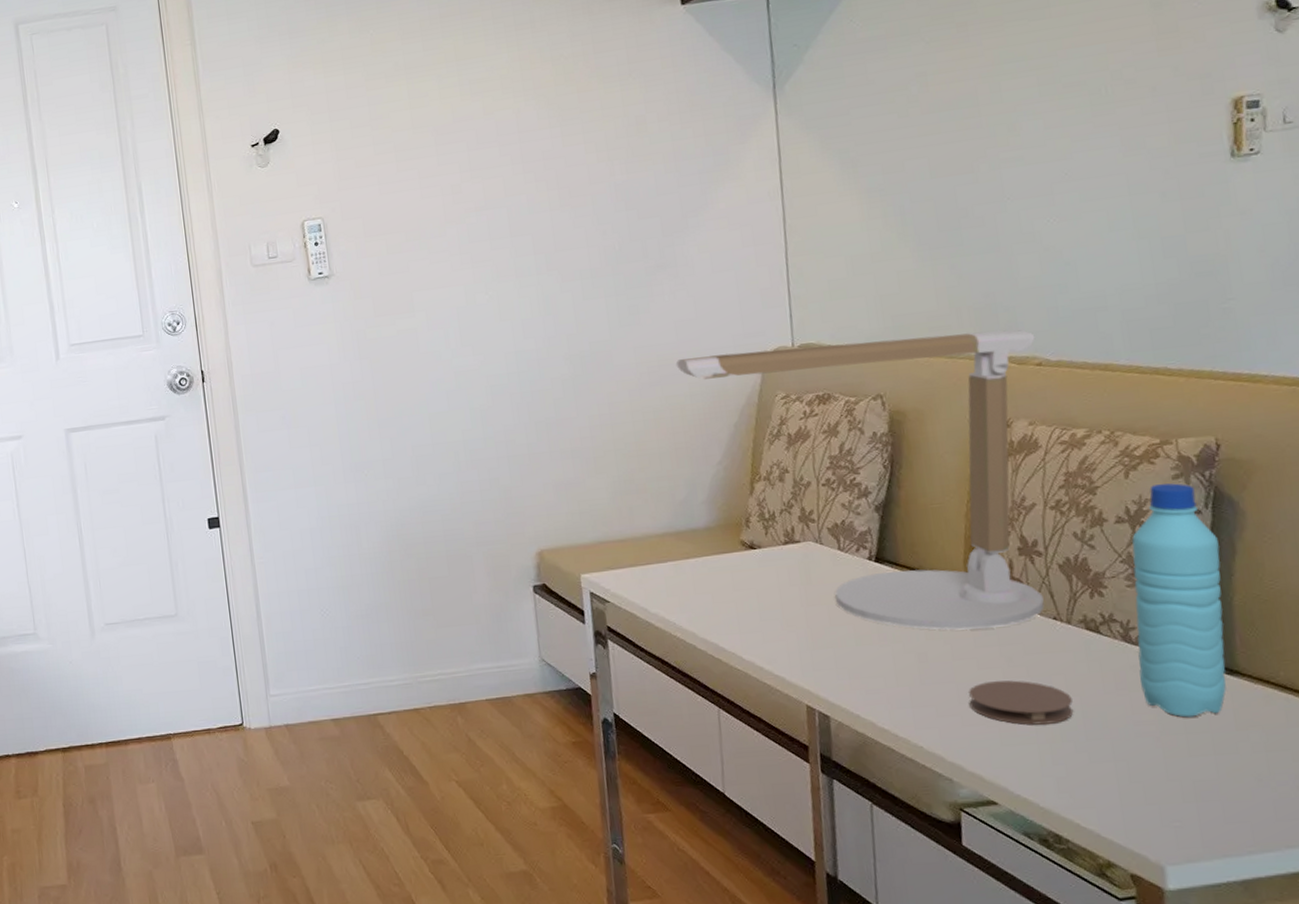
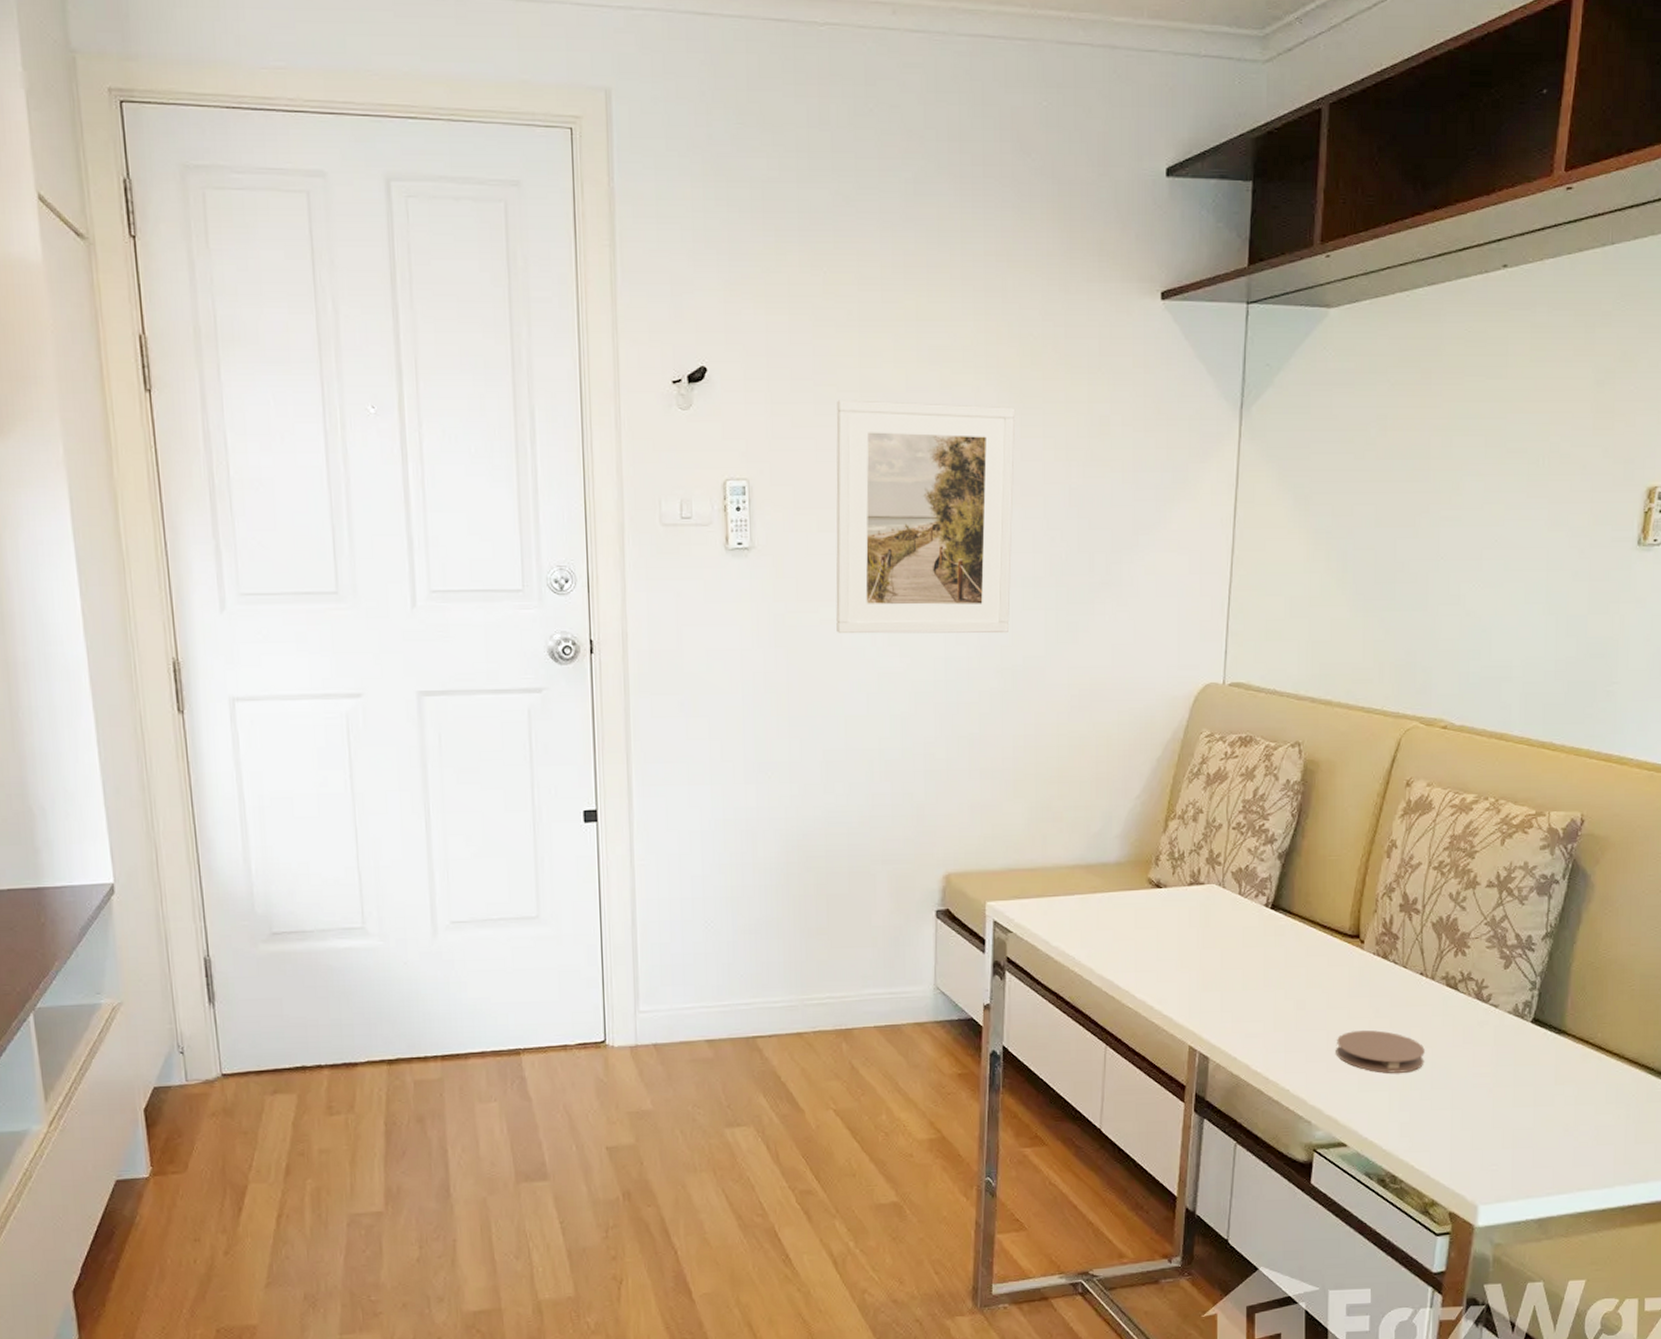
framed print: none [393,121,573,341] -> present [836,400,1016,634]
desk lamp: present [675,330,1045,630] -> none [1108,684,1445,980]
water bottle: present [1132,483,1226,718] -> none [1485,853,1568,1071]

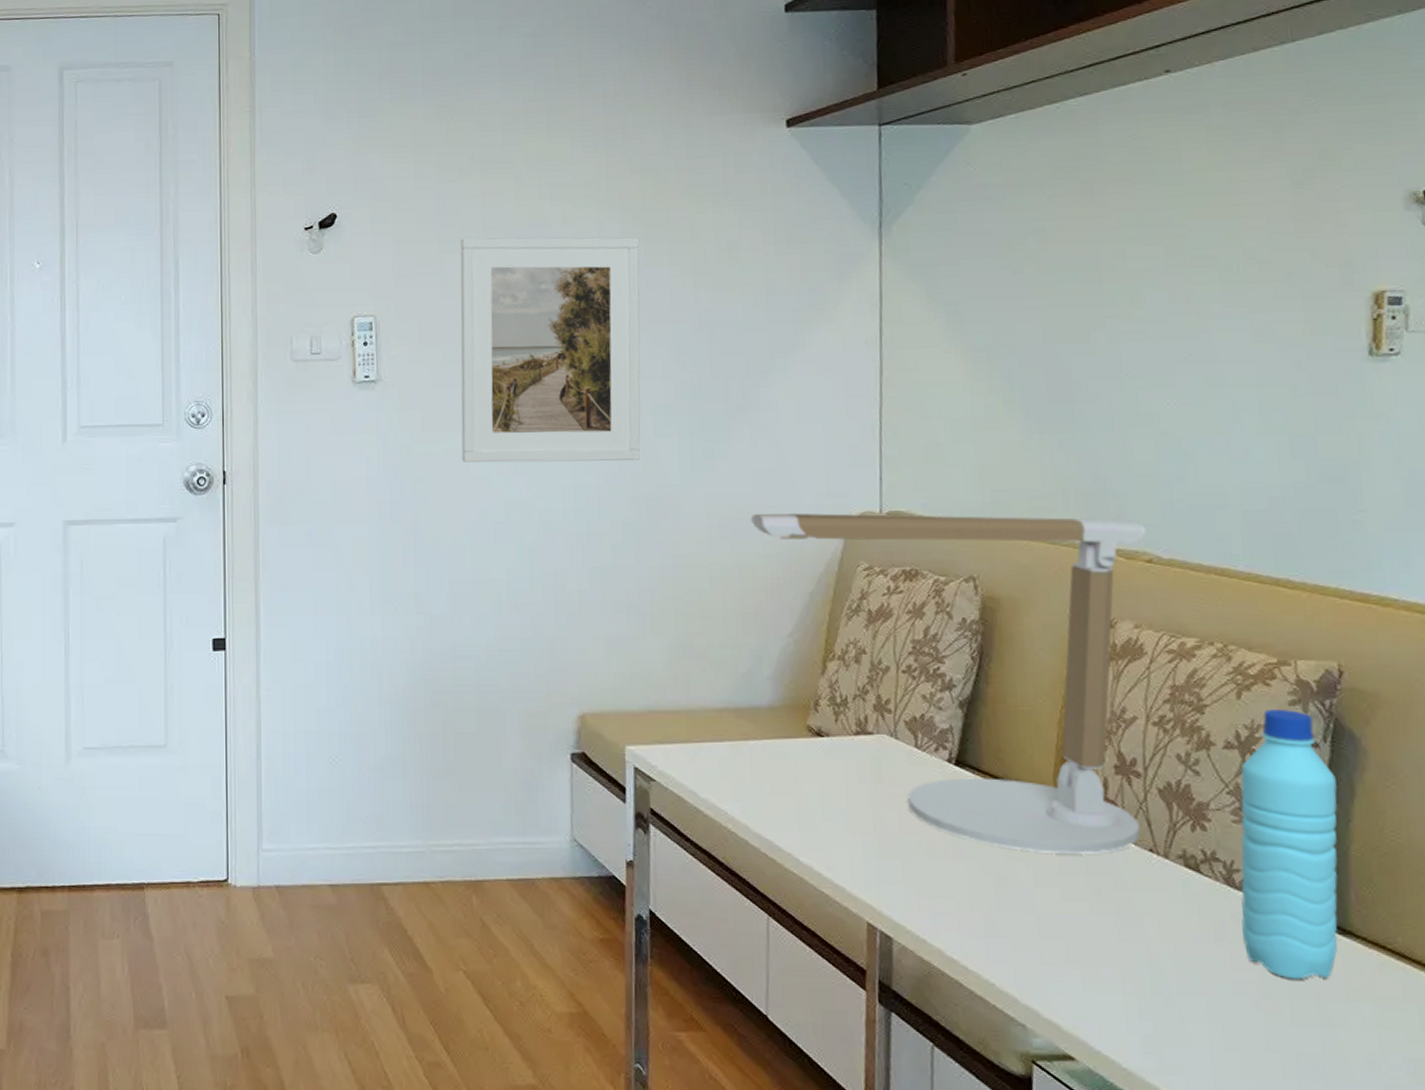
desk lamp: none [1108,684,1445,980] -> present [750,513,1147,854]
coaster: present [1336,1029,1425,1073] -> none [1050,915,1166,972]
water bottle: none [1485,853,1568,1071] -> present [1240,710,1338,980]

